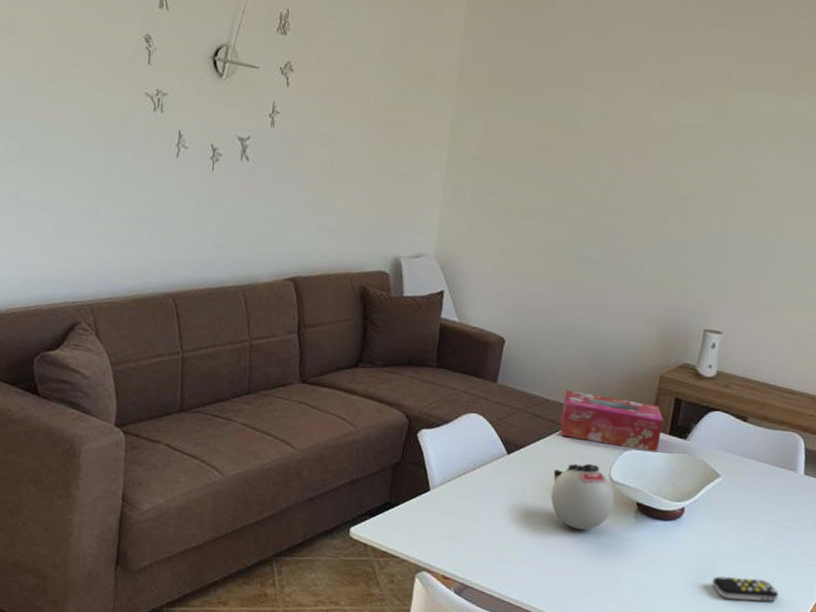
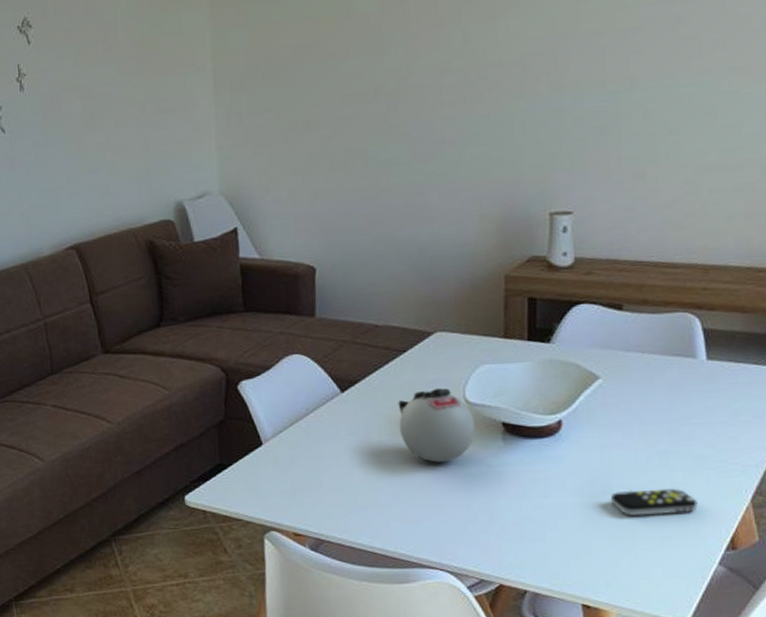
tissue box: present [560,390,664,452] -> none [395,309,519,364]

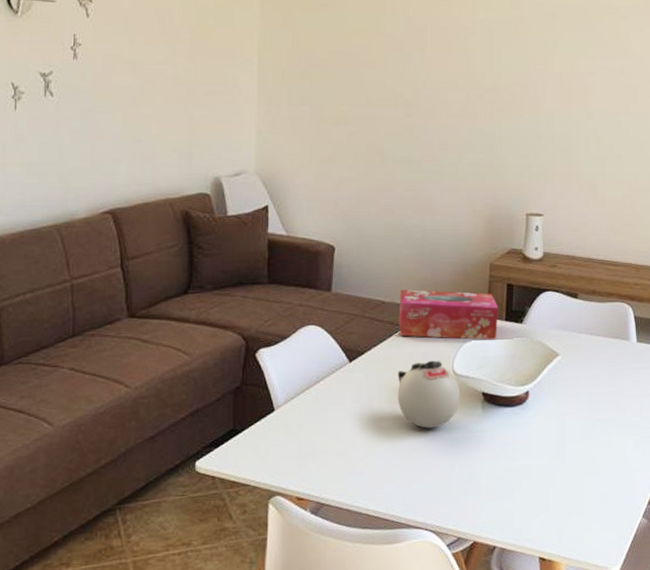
tissue box: none [395,309,519,364] -> present [399,289,499,340]
remote control: present [610,488,698,516] -> none [564,451,628,475]

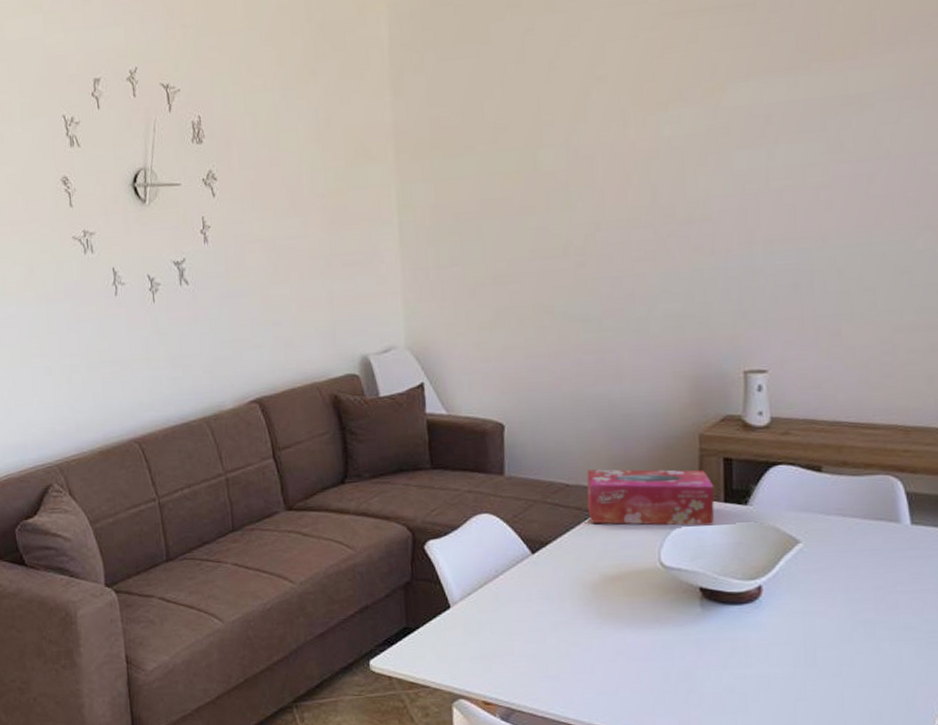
teapot: present [397,360,461,429] -> none [590,550,672,629]

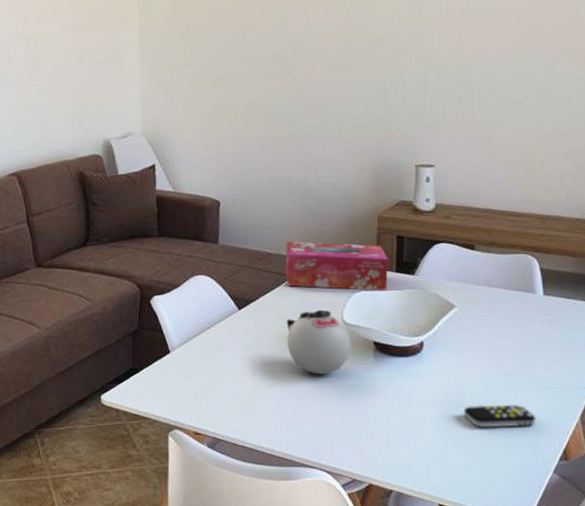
teapot: none [590,550,672,629] -> present [286,309,351,374]
remote control: none [815,659,907,688] -> present [463,404,536,428]

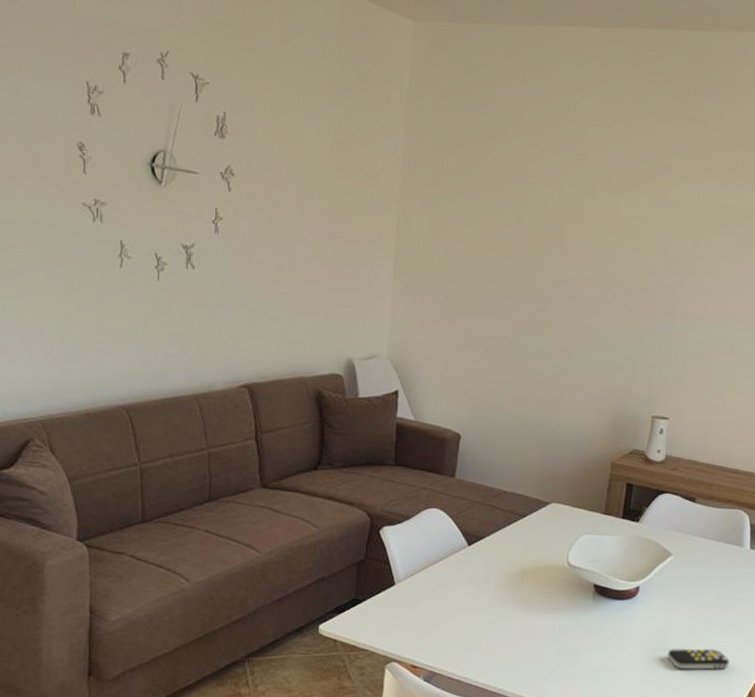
tissue box: present [285,241,389,291] -> none [518,481,617,536]
teapot: present [286,309,351,374] -> none [512,550,573,613]

